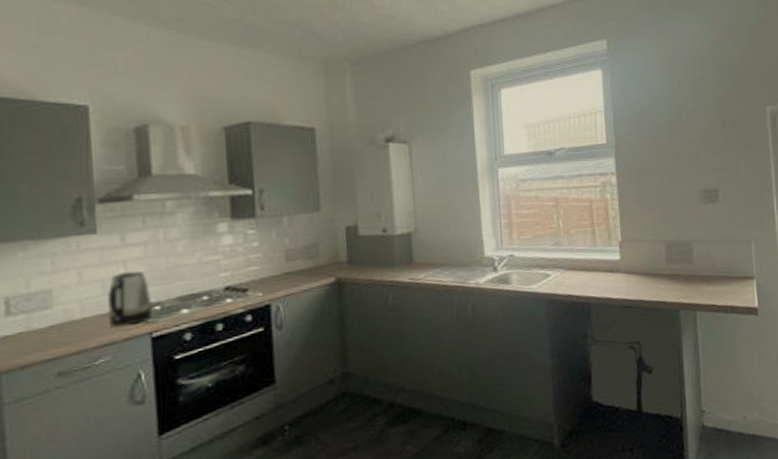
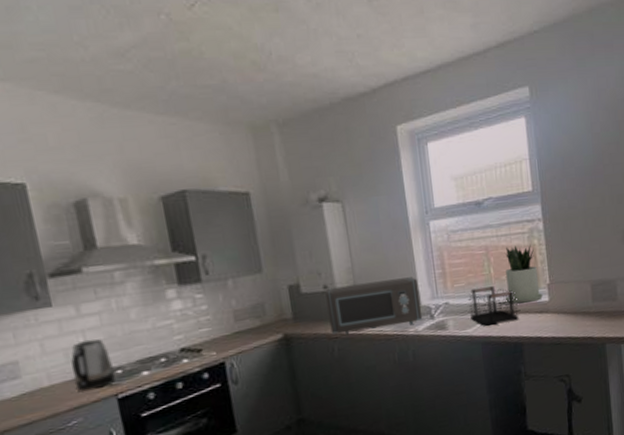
microwave: none [384,225,485,284] -> present [325,277,423,336]
dish rack: none [535,240,588,283] -> present [468,286,519,326]
planter: none [573,198,614,261] -> present [505,244,543,304]

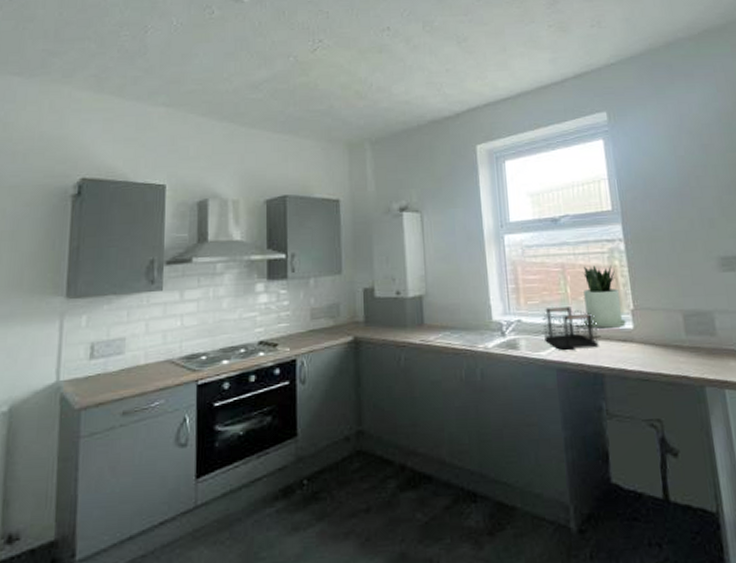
kettle: present [71,338,117,392] -> none [164,323,200,374]
microwave: present [325,277,423,336] -> none [397,290,493,345]

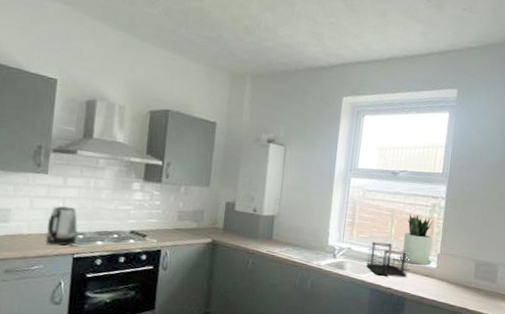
kettle: none [164,323,200,374] -> present [45,205,78,246]

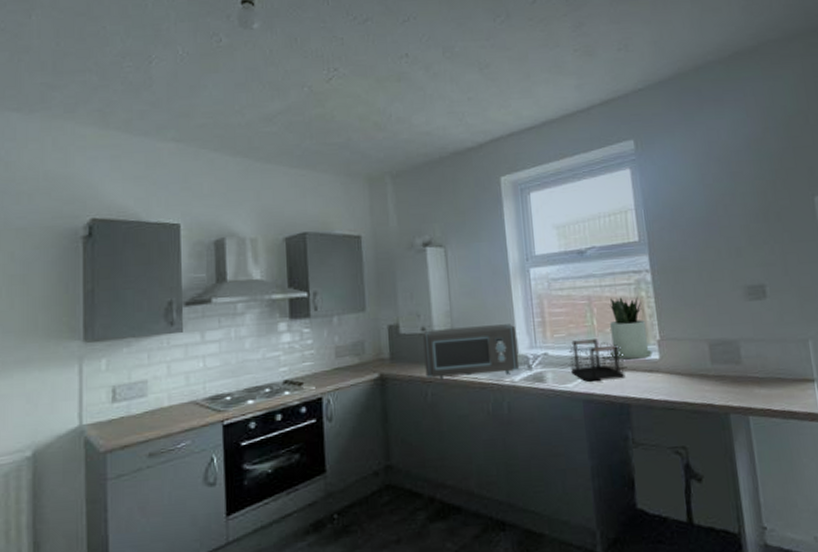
kettle: present [45,205,78,246] -> none [189,364,225,415]
microwave: none [250,212,330,259] -> present [423,324,520,380]

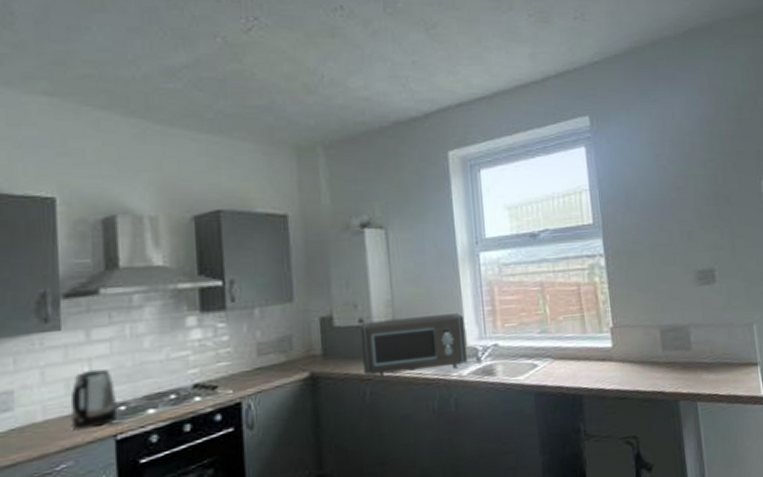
kettle: none [189,364,225,415] -> present [70,368,118,430]
dish rack: present [569,338,626,382] -> none [520,327,578,373]
planter: present [609,296,652,360] -> none [561,281,605,349]

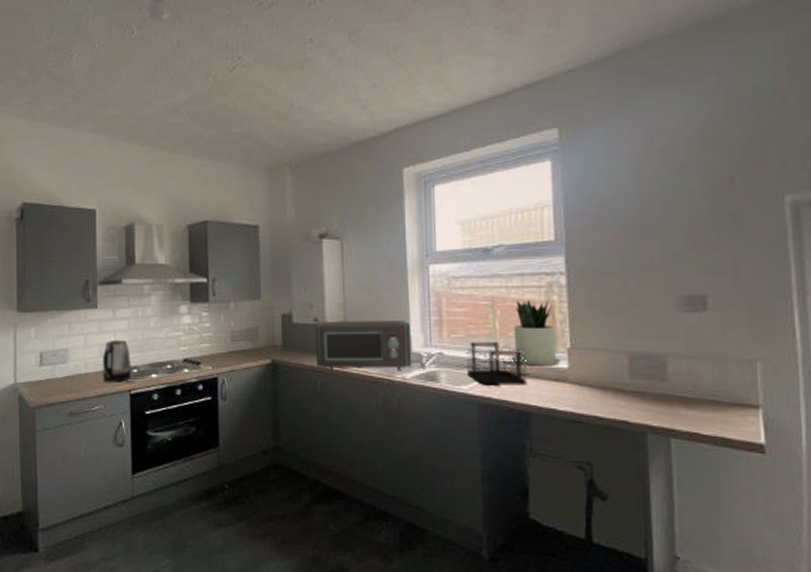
dish rack: none [520,327,578,373] -> present [466,341,527,387]
planter: none [561,281,605,349] -> present [510,300,560,366]

